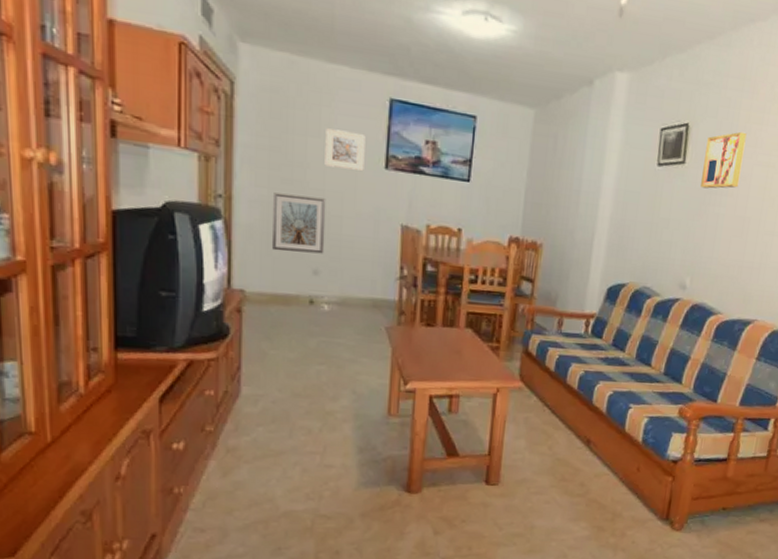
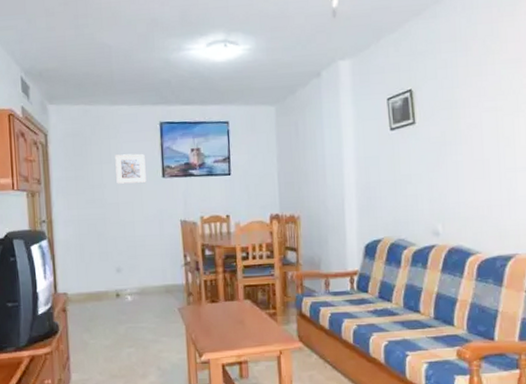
picture frame: present [272,193,326,254] -> none [82,209,124,258]
wall art: present [701,131,747,189] -> none [432,85,471,142]

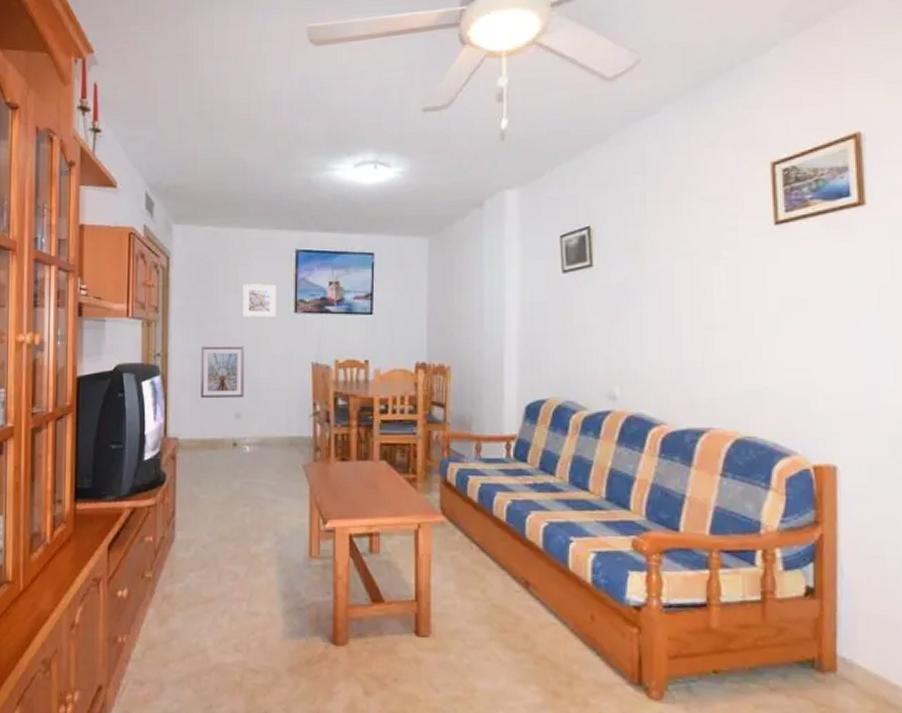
picture frame: none [82,209,124,258] -> present [201,346,245,399]

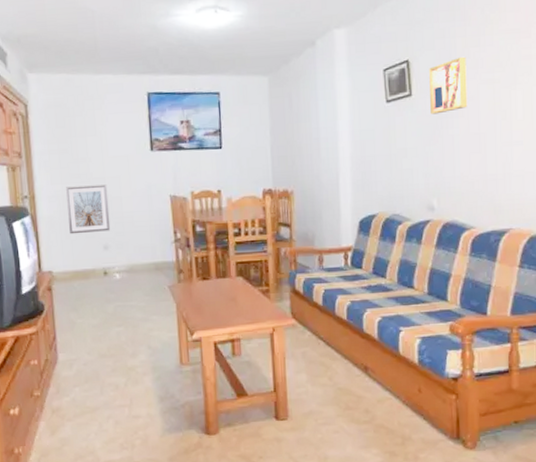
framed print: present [243,284,276,317] -> none [100,125,134,158]
wall art: none [614,225,659,289] -> present [429,56,468,115]

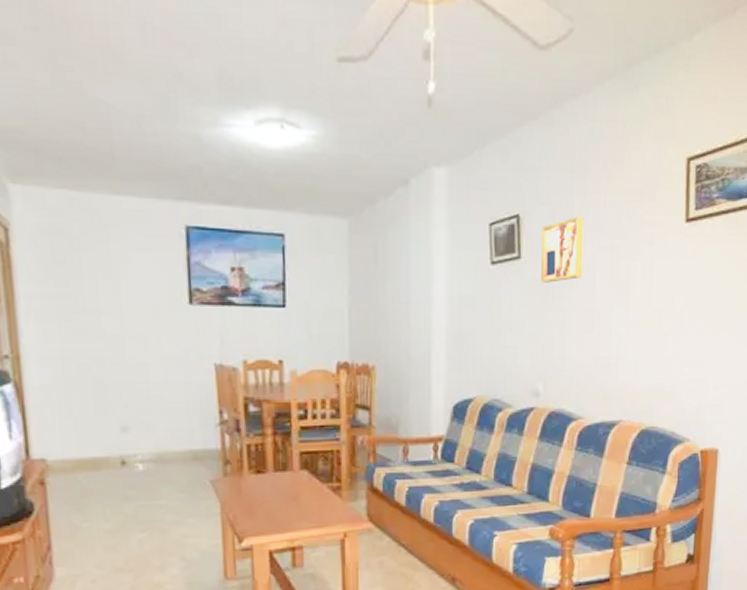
picture frame: present [66,184,111,235] -> none [67,345,132,410]

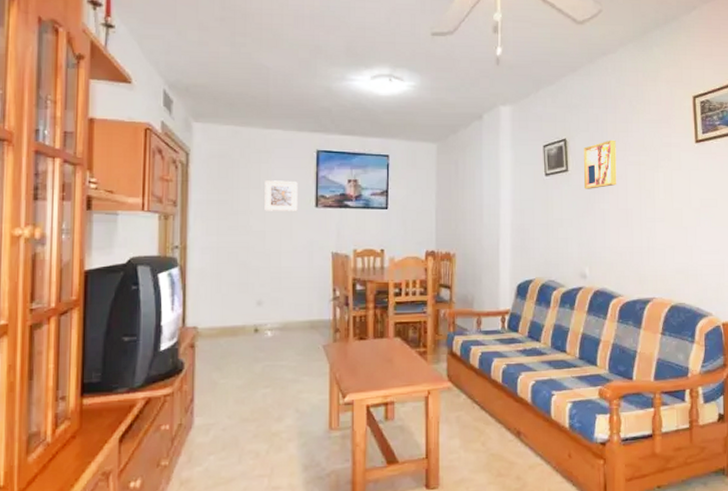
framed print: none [117,267,166,309] -> present [264,180,298,211]

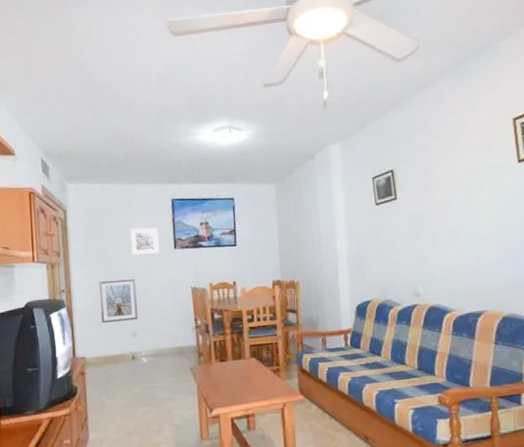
picture frame: none [221,238,267,288] -> present [99,279,139,324]
wall art: present [584,140,617,189] -> none [410,166,444,215]

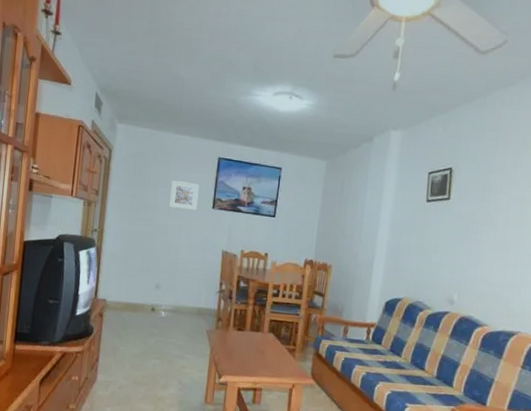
picture frame: present [99,279,139,324] -> none [128,227,169,273]

